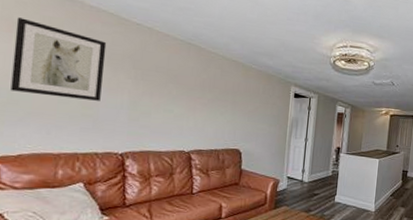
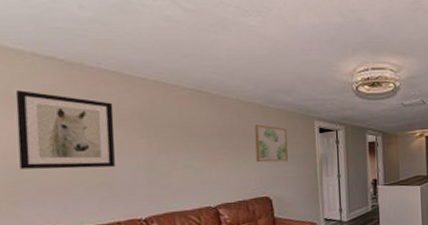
wall art: none [232,81,265,120] -> present [254,124,289,163]

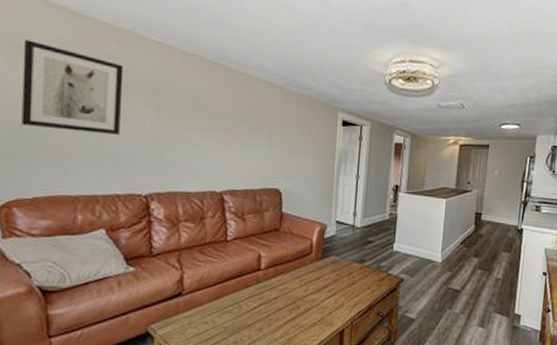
wall art: present [254,124,289,163] -> none [270,108,308,153]

